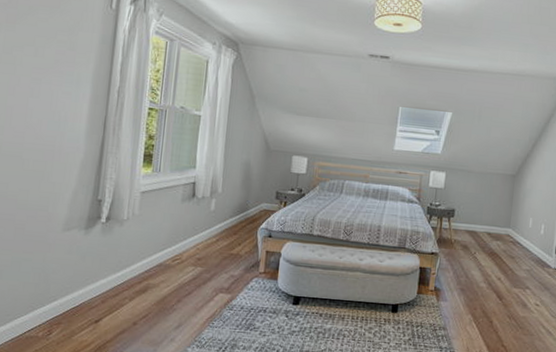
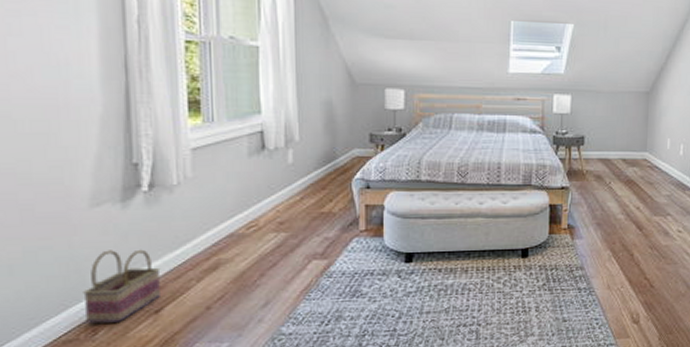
basket: none [45,266,105,327] -> present [83,249,161,324]

